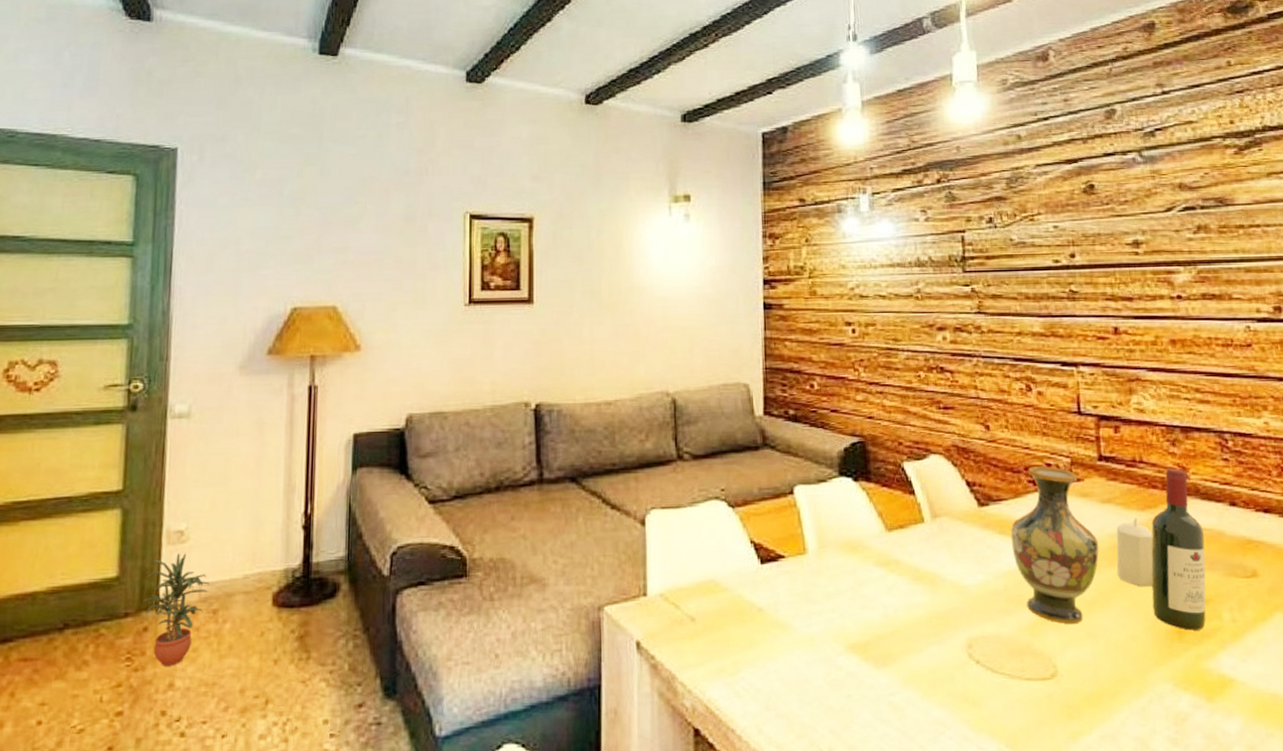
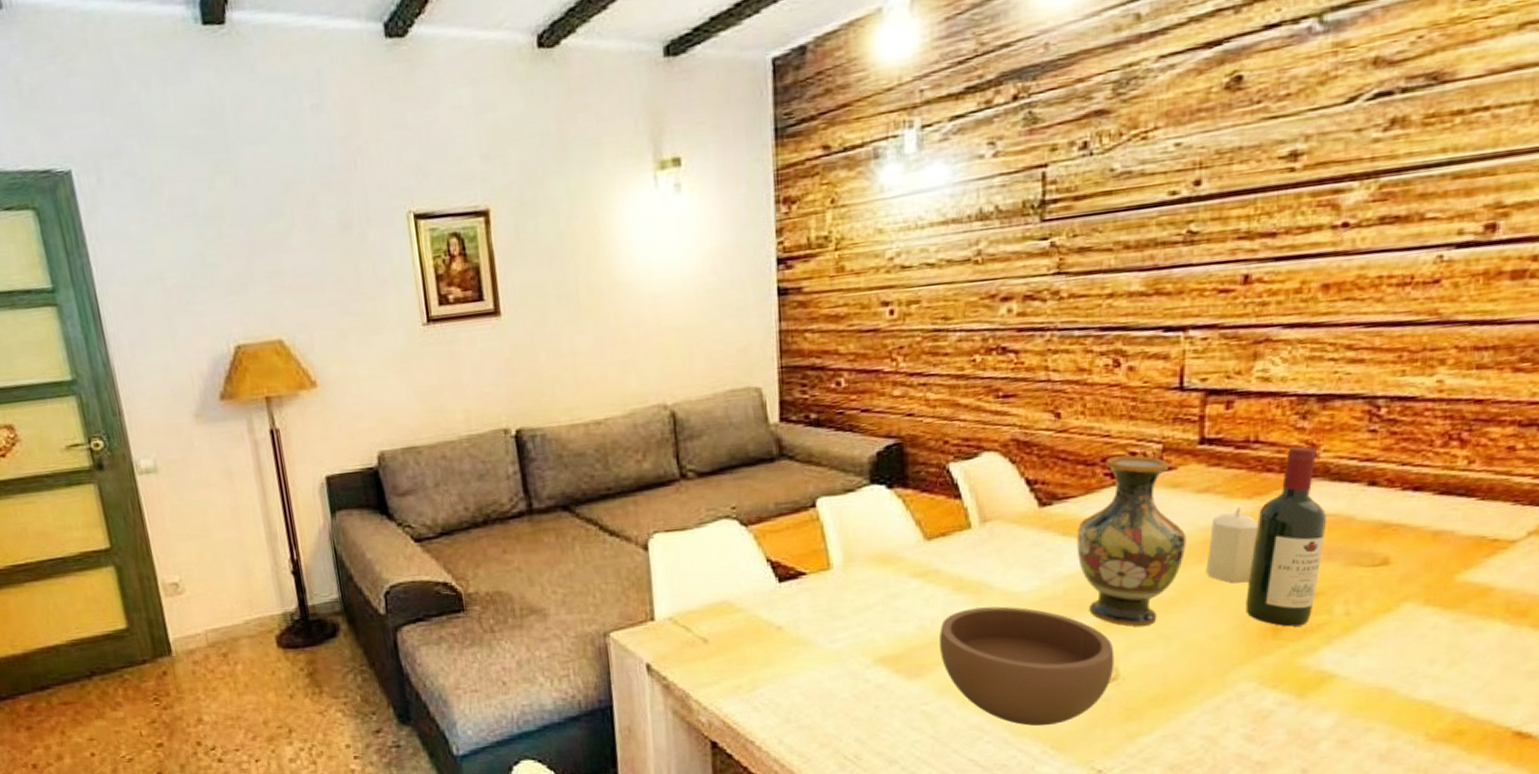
potted plant: present [142,553,209,666] -> none [153,603,215,704]
bowl: none [902,598,1053,722] -> present [940,606,1114,726]

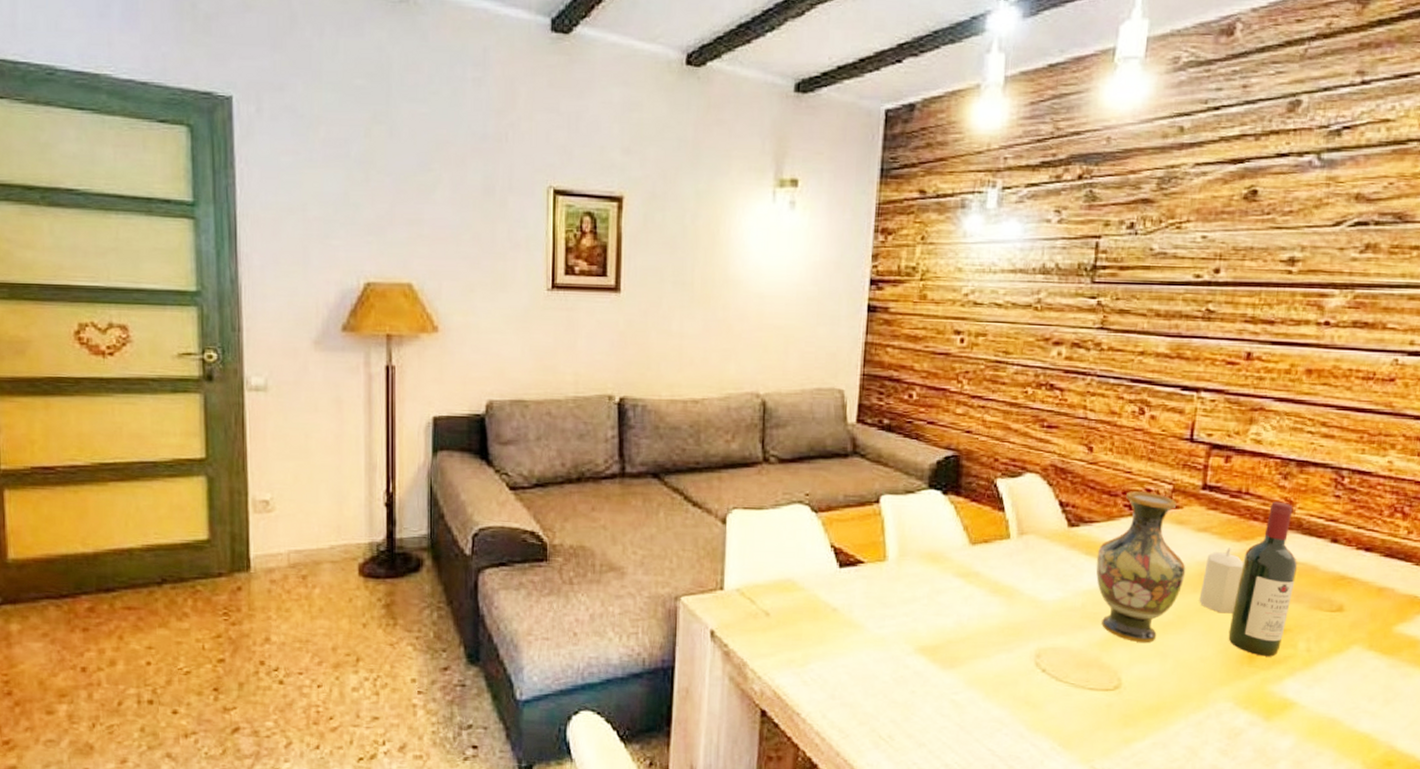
bowl: present [940,606,1114,726] -> none [973,610,1119,725]

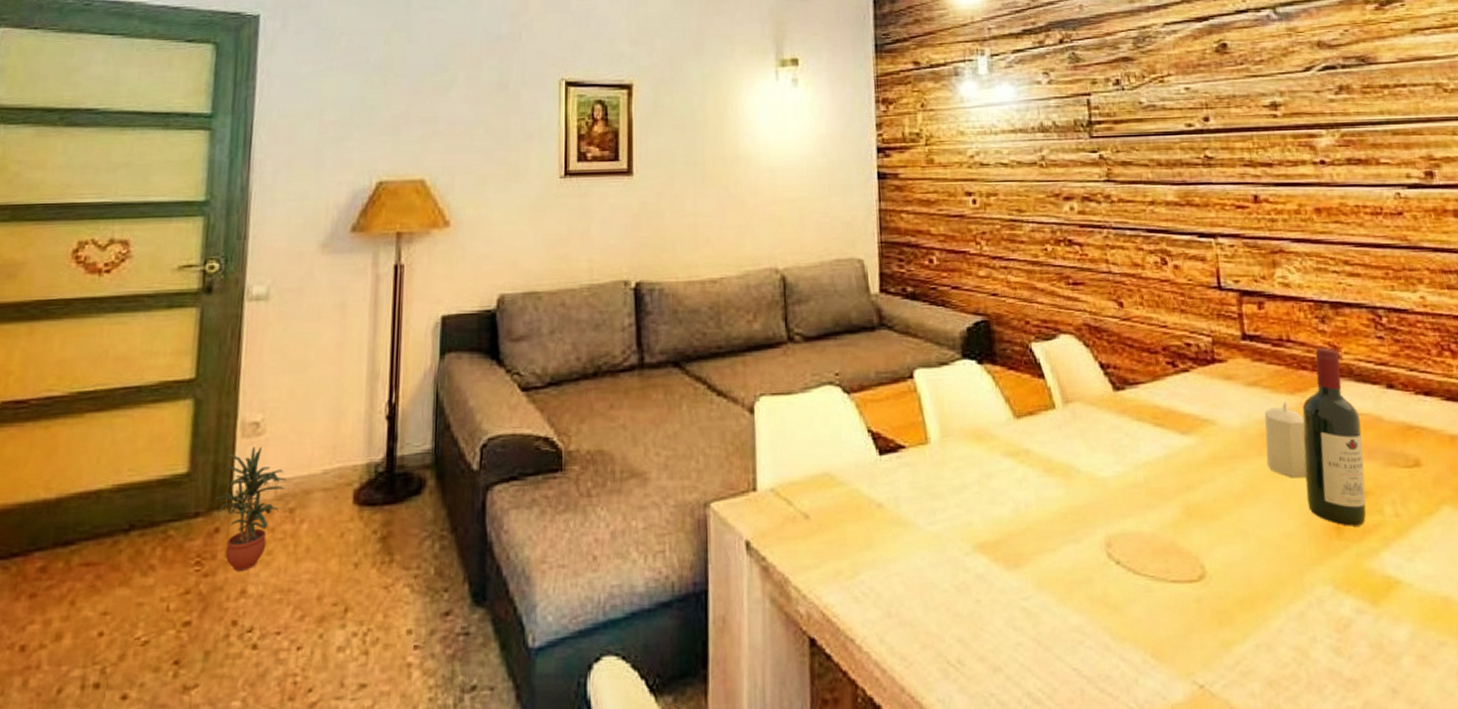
potted plant: none [233,521,297,623] -> present [213,446,286,571]
vase: present [1096,491,1186,642] -> none [1149,346,1247,519]

